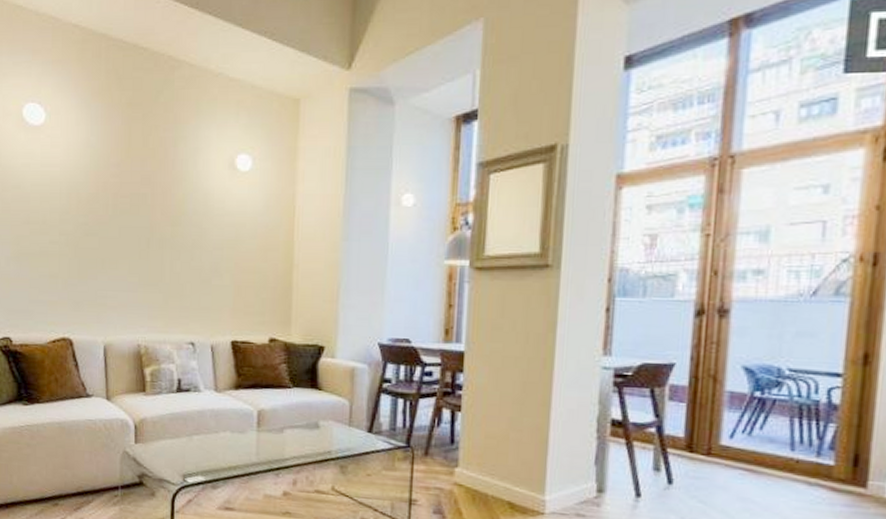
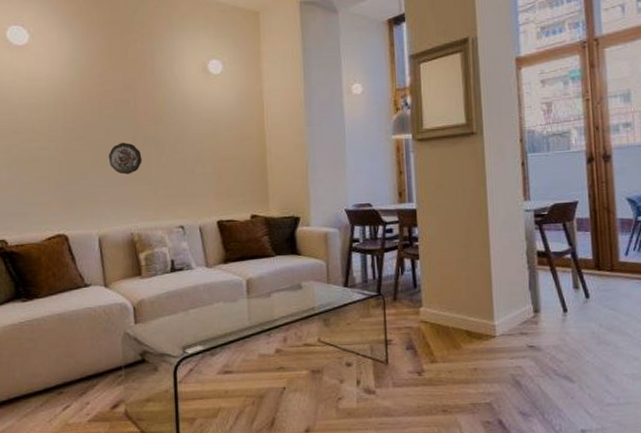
decorative plate: none [119,243,155,279] -> present [108,142,142,175]

